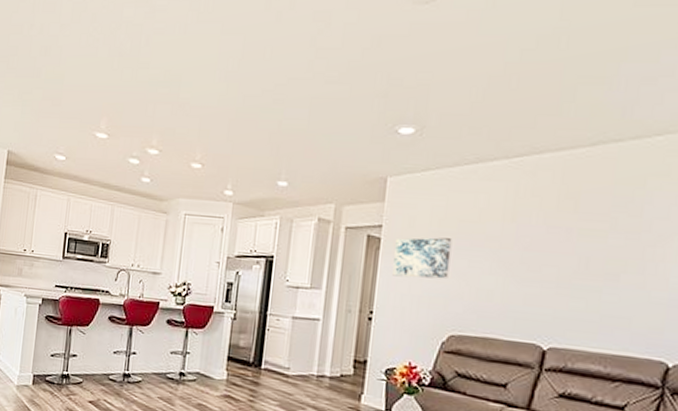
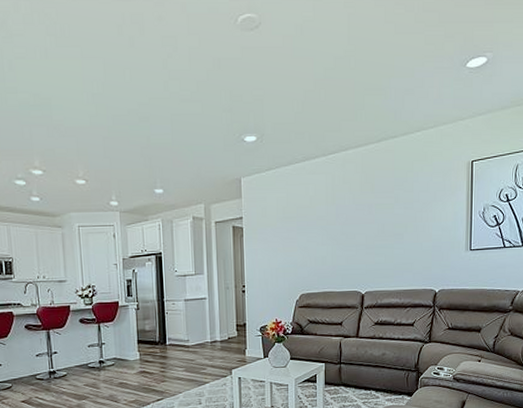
wall art: present [392,237,452,280] -> none [254,222,295,256]

